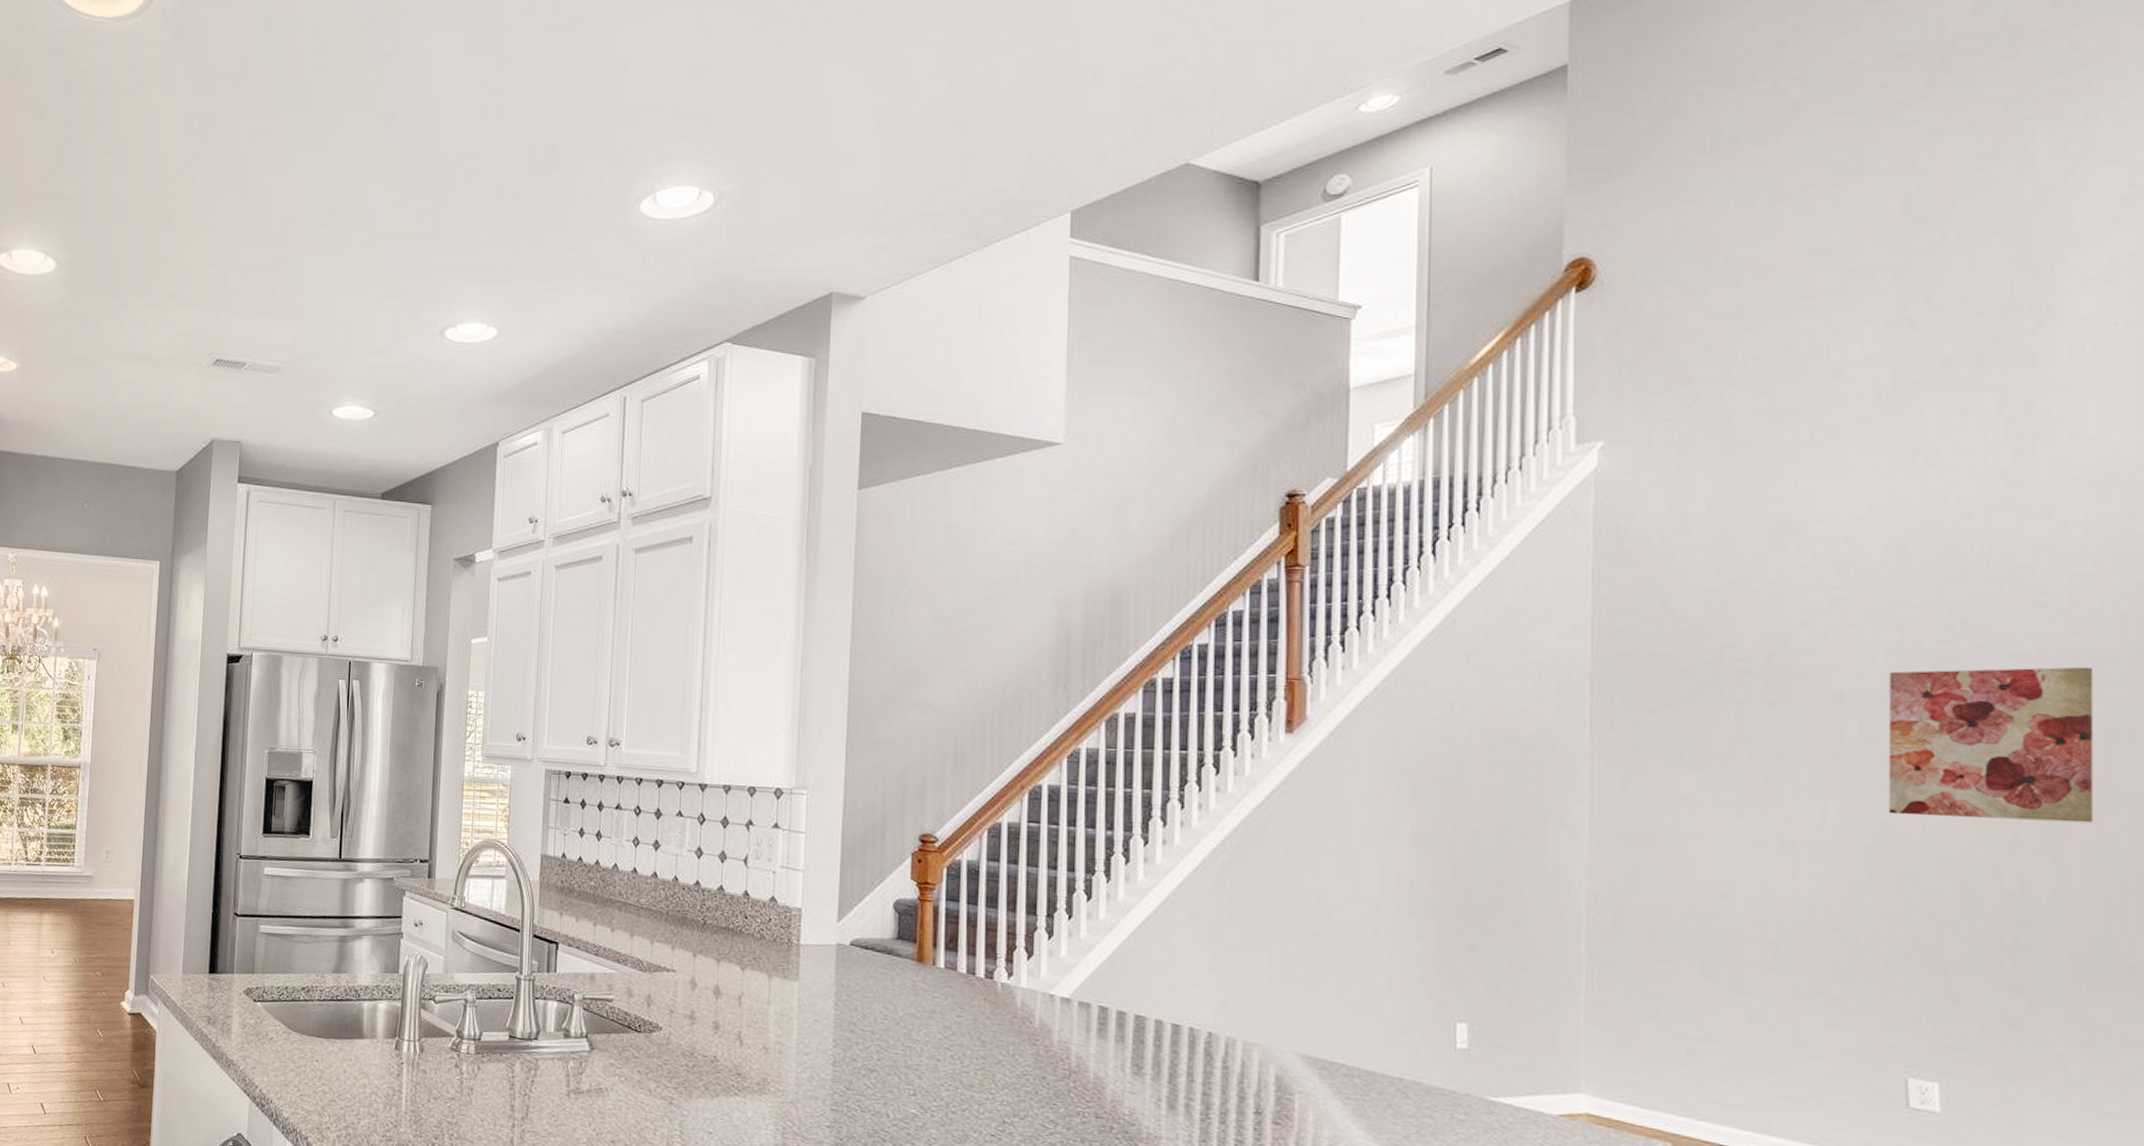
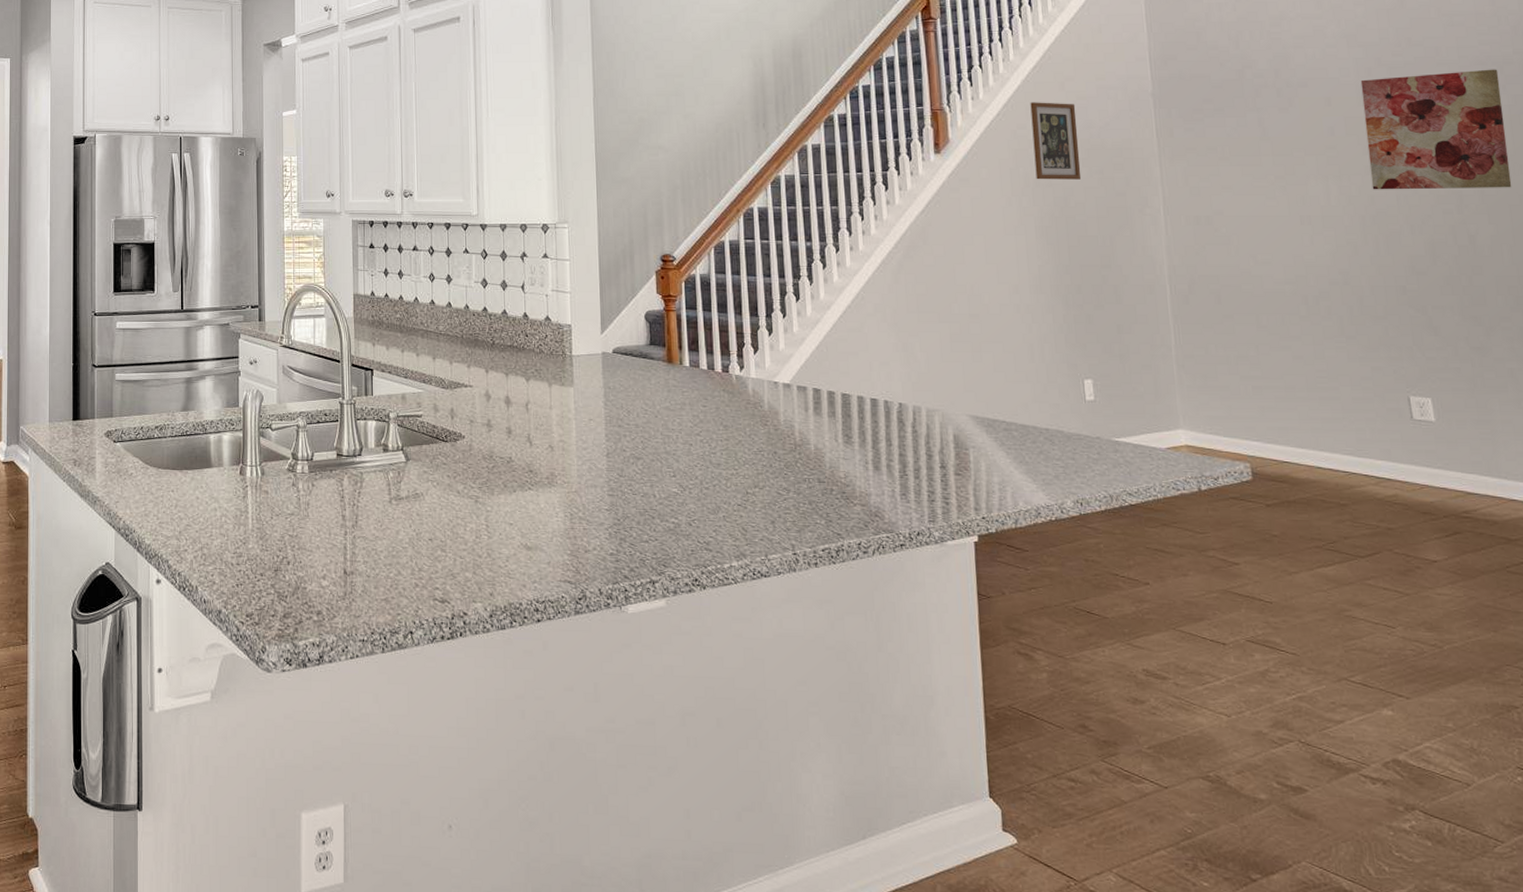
picture frame: none [1419,676,1482,776] -> present [1030,102,1082,180]

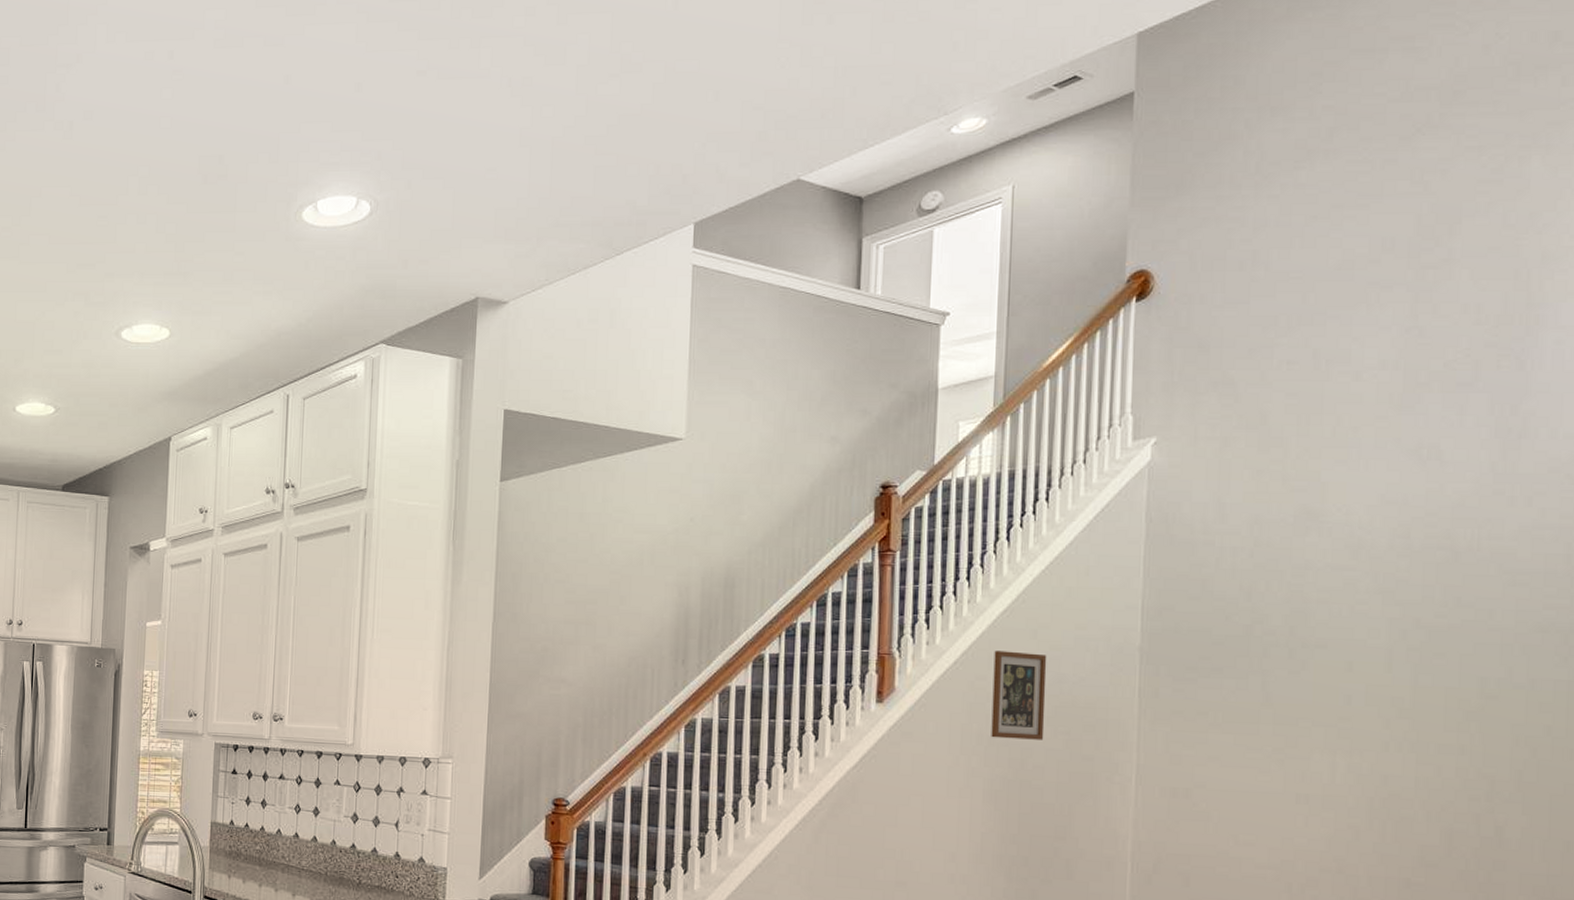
wall art: present [1360,69,1512,190] -> none [1387,638,1562,775]

